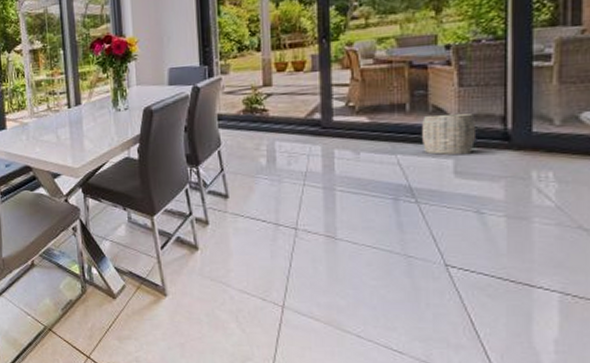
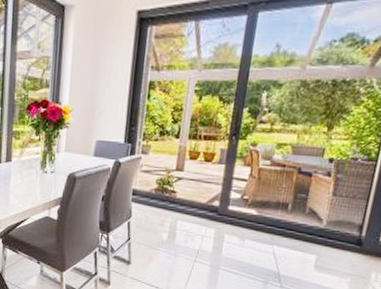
woven basket: present [421,113,475,155] -> none [295,215,339,252]

